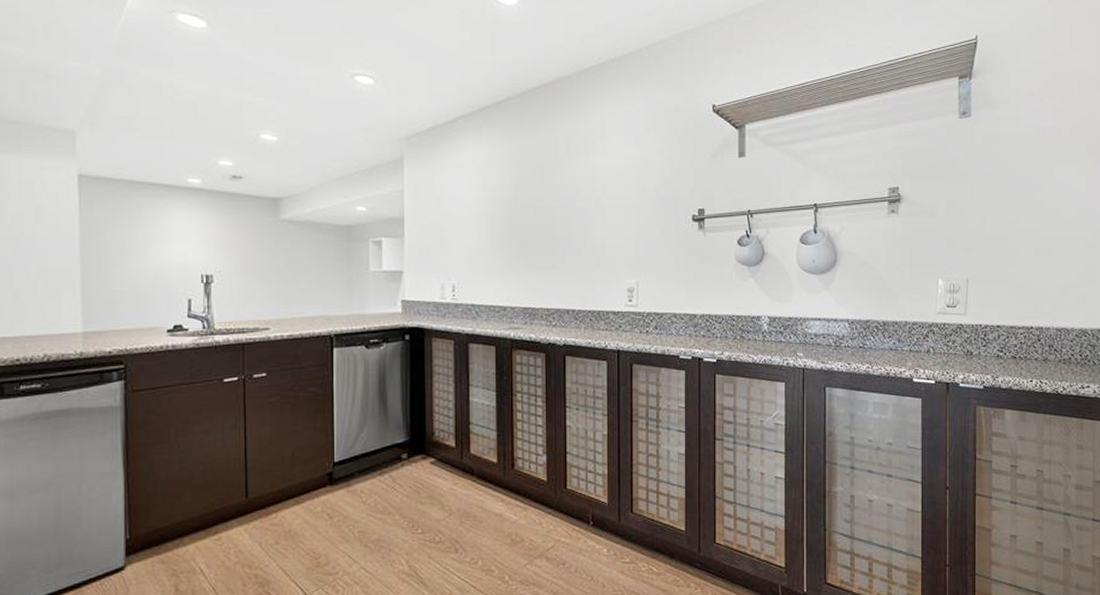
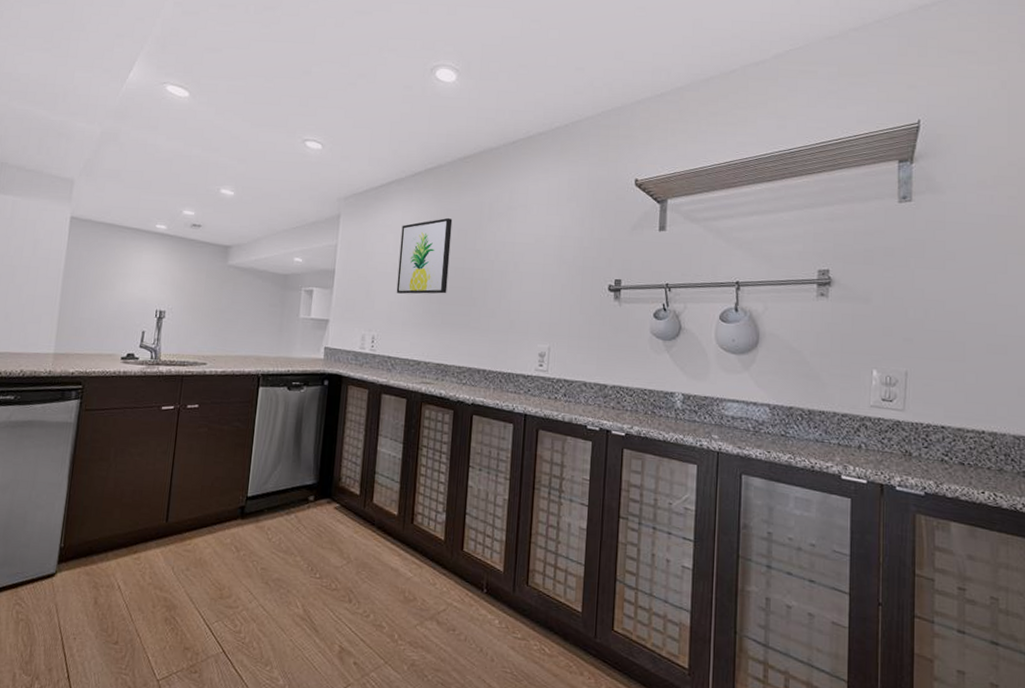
wall art: none [473,154,528,238] -> present [396,217,453,294]

